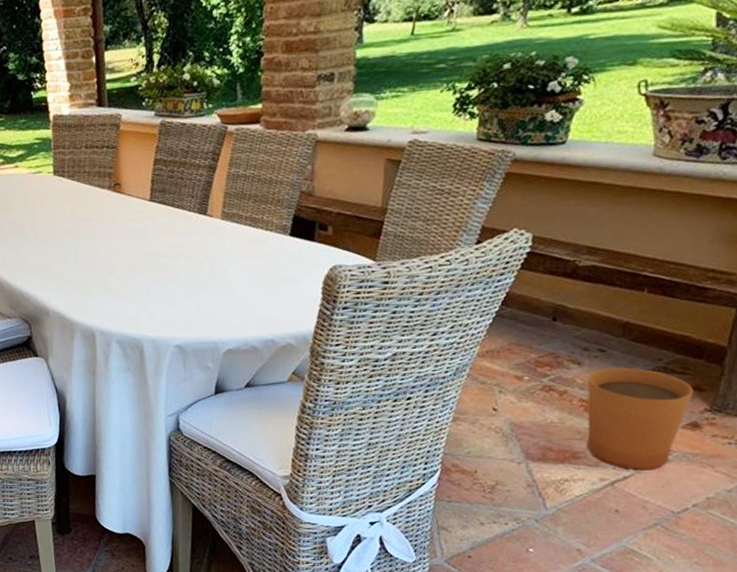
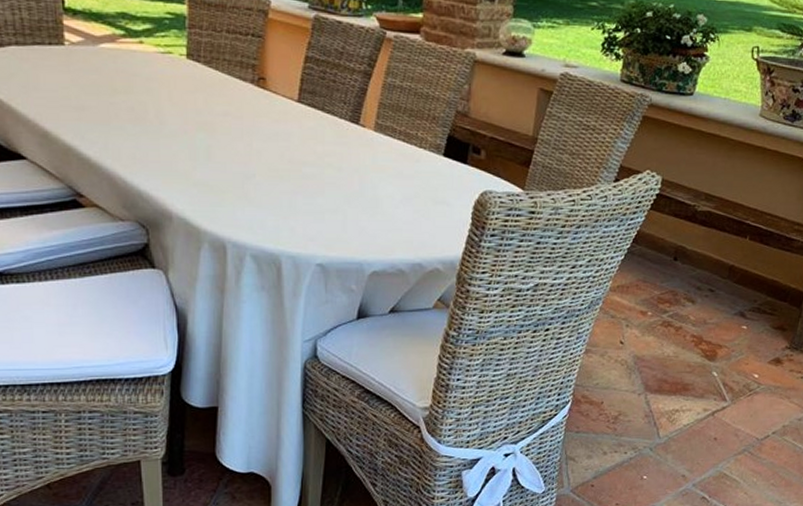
planter: present [587,367,694,471] -> none [695,307,779,402]

